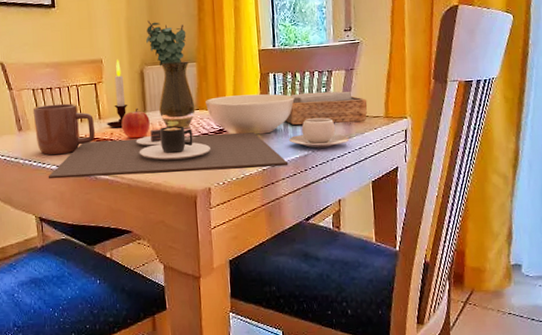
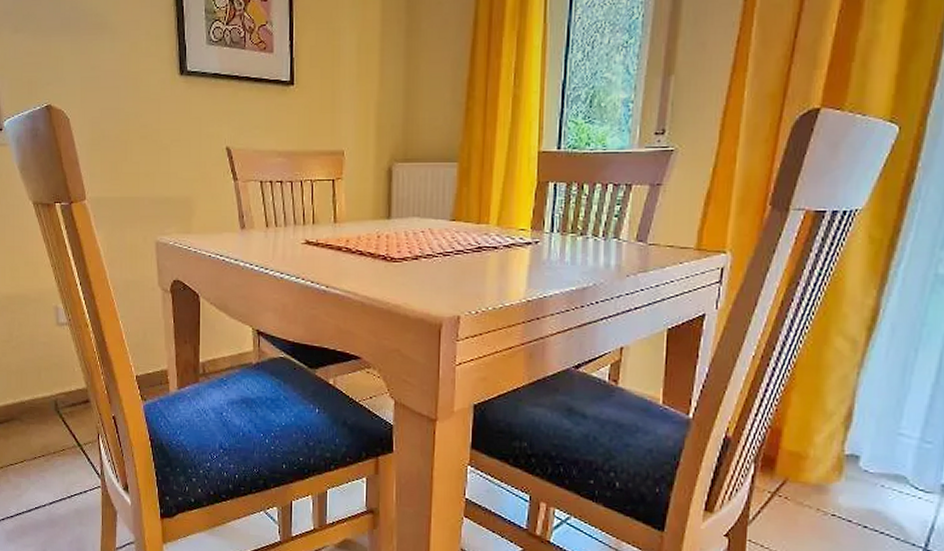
mug: present [32,103,96,156] -> none [258,201,329,261]
place setting: present [48,126,289,179] -> none [270,238,561,299]
candle: present [107,59,128,128] -> none [343,152,370,235]
fruit: present [121,107,150,139] -> none [360,212,394,249]
vase: present [146,20,196,129] -> none [399,106,451,243]
bowl: present [205,94,295,135] -> none [464,207,578,257]
napkin holder: present [285,91,368,126] -> none [563,210,675,253]
teacup: present [288,118,350,149] -> none [563,243,645,281]

